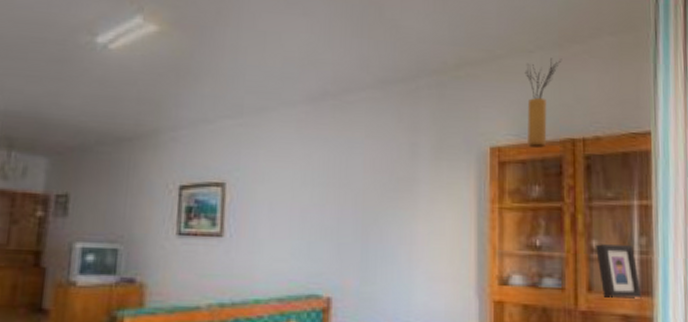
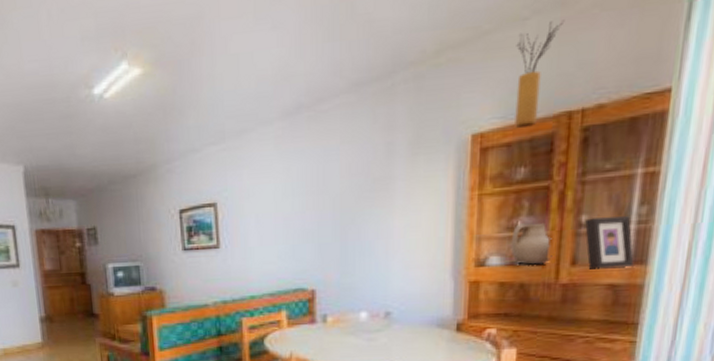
ceramic pitcher: none [531,242,570,288] -> present [510,223,552,265]

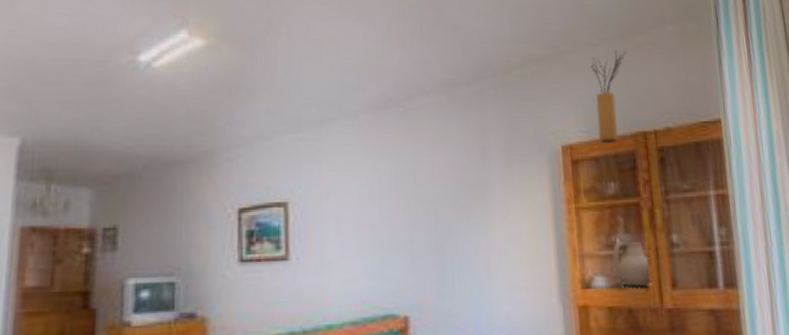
picture frame: present [585,216,634,269] -> none [676,237,727,293]

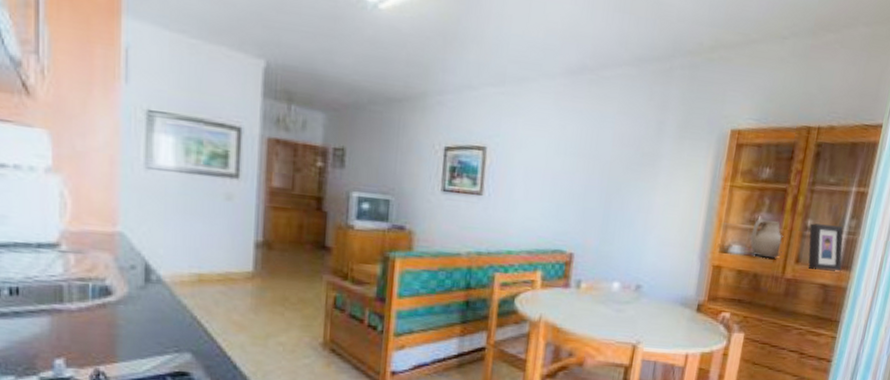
vase: present [590,50,627,143] -> none [766,45,814,133]
picture frame: none [676,237,727,293] -> present [808,223,843,271]

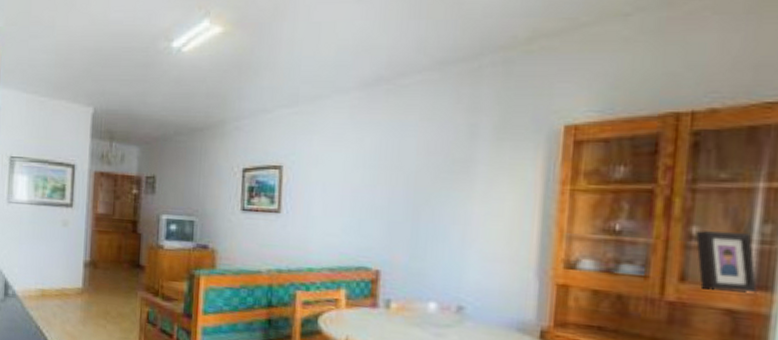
ceramic pitcher: present [750,218,784,259] -> none [606,227,656,276]

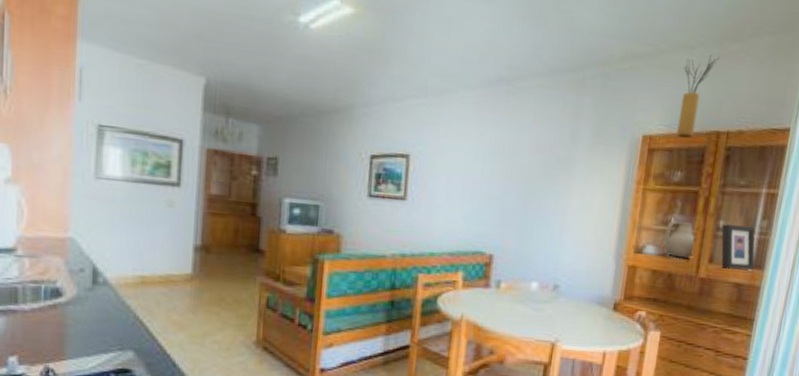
ceramic pitcher: none [606,227,656,276] -> present [663,220,696,259]
vase: none [614,19,672,124] -> present [676,54,721,138]

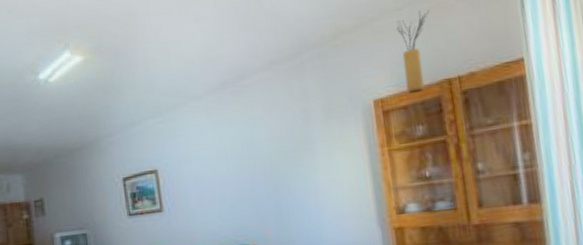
ceramic pitcher: present [663,220,696,259] -> none [423,172,461,210]
picture frame: present [721,224,755,270] -> none [481,162,530,210]

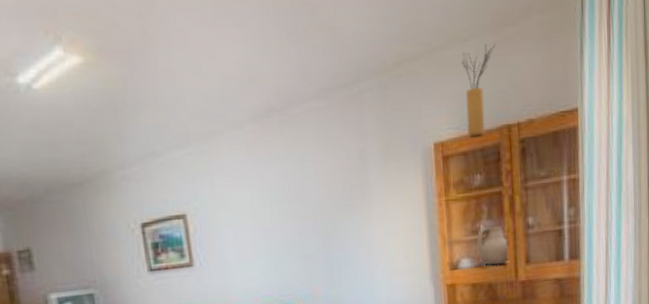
ceramic pitcher: none [423,172,461,210] -> present [477,226,511,266]

